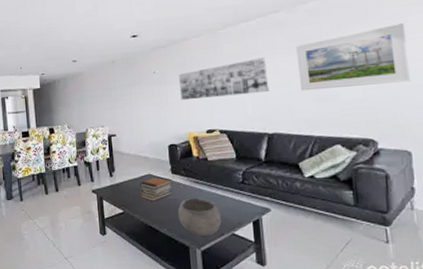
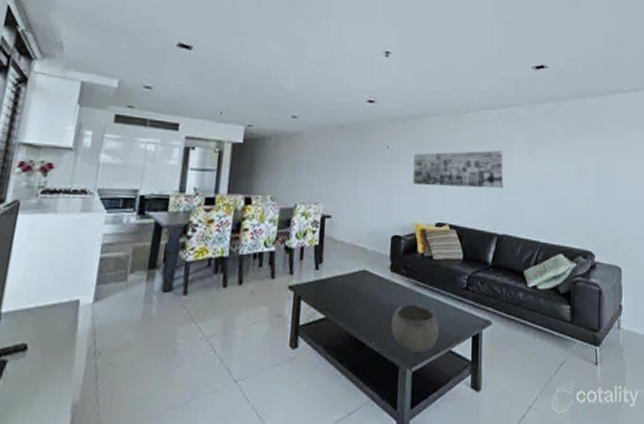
book stack: present [139,176,172,202] -> none [349,274,390,306]
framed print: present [296,23,412,91] -> none [532,139,625,197]

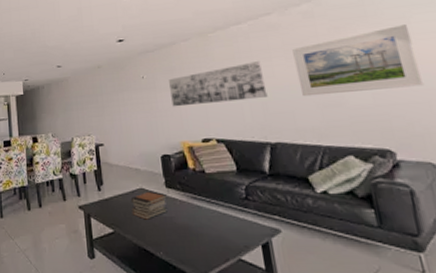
book stack: none [349,274,390,306] -> present [130,191,167,220]
bowl: present [390,304,440,353] -> none [174,216,226,261]
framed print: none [532,139,625,197] -> present [292,25,424,97]

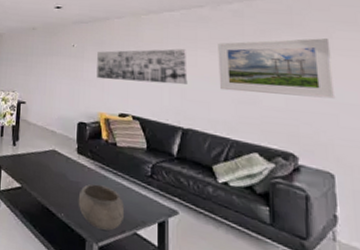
book stack: present [130,191,167,220] -> none [41,154,77,181]
bowl: none [174,216,226,261] -> present [78,184,125,231]

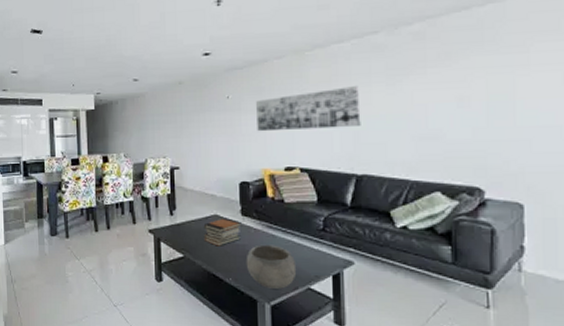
book stack: none [41,154,77,181] -> present [203,218,242,246]
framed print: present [218,38,336,99] -> none [396,54,530,128]

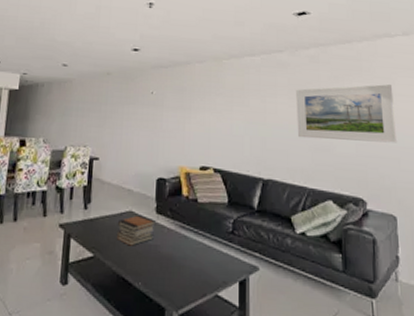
bowl: present [246,244,297,289] -> none [157,246,206,296]
wall art: present [256,86,361,132] -> none [177,95,268,134]
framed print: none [396,54,530,128] -> present [296,84,398,143]

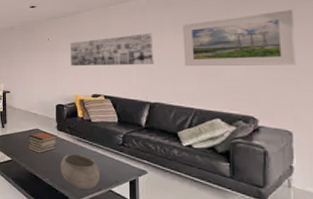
bowl: none [157,246,206,296] -> present [60,154,101,190]
wall art: none [177,95,268,134] -> present [70,33,154,66]

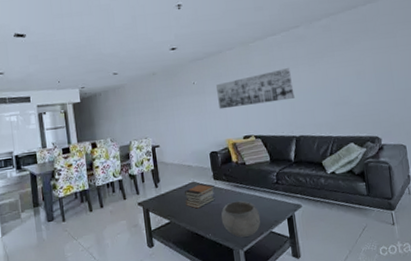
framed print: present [183,10,297,67] -> none [314,38,402,97]

